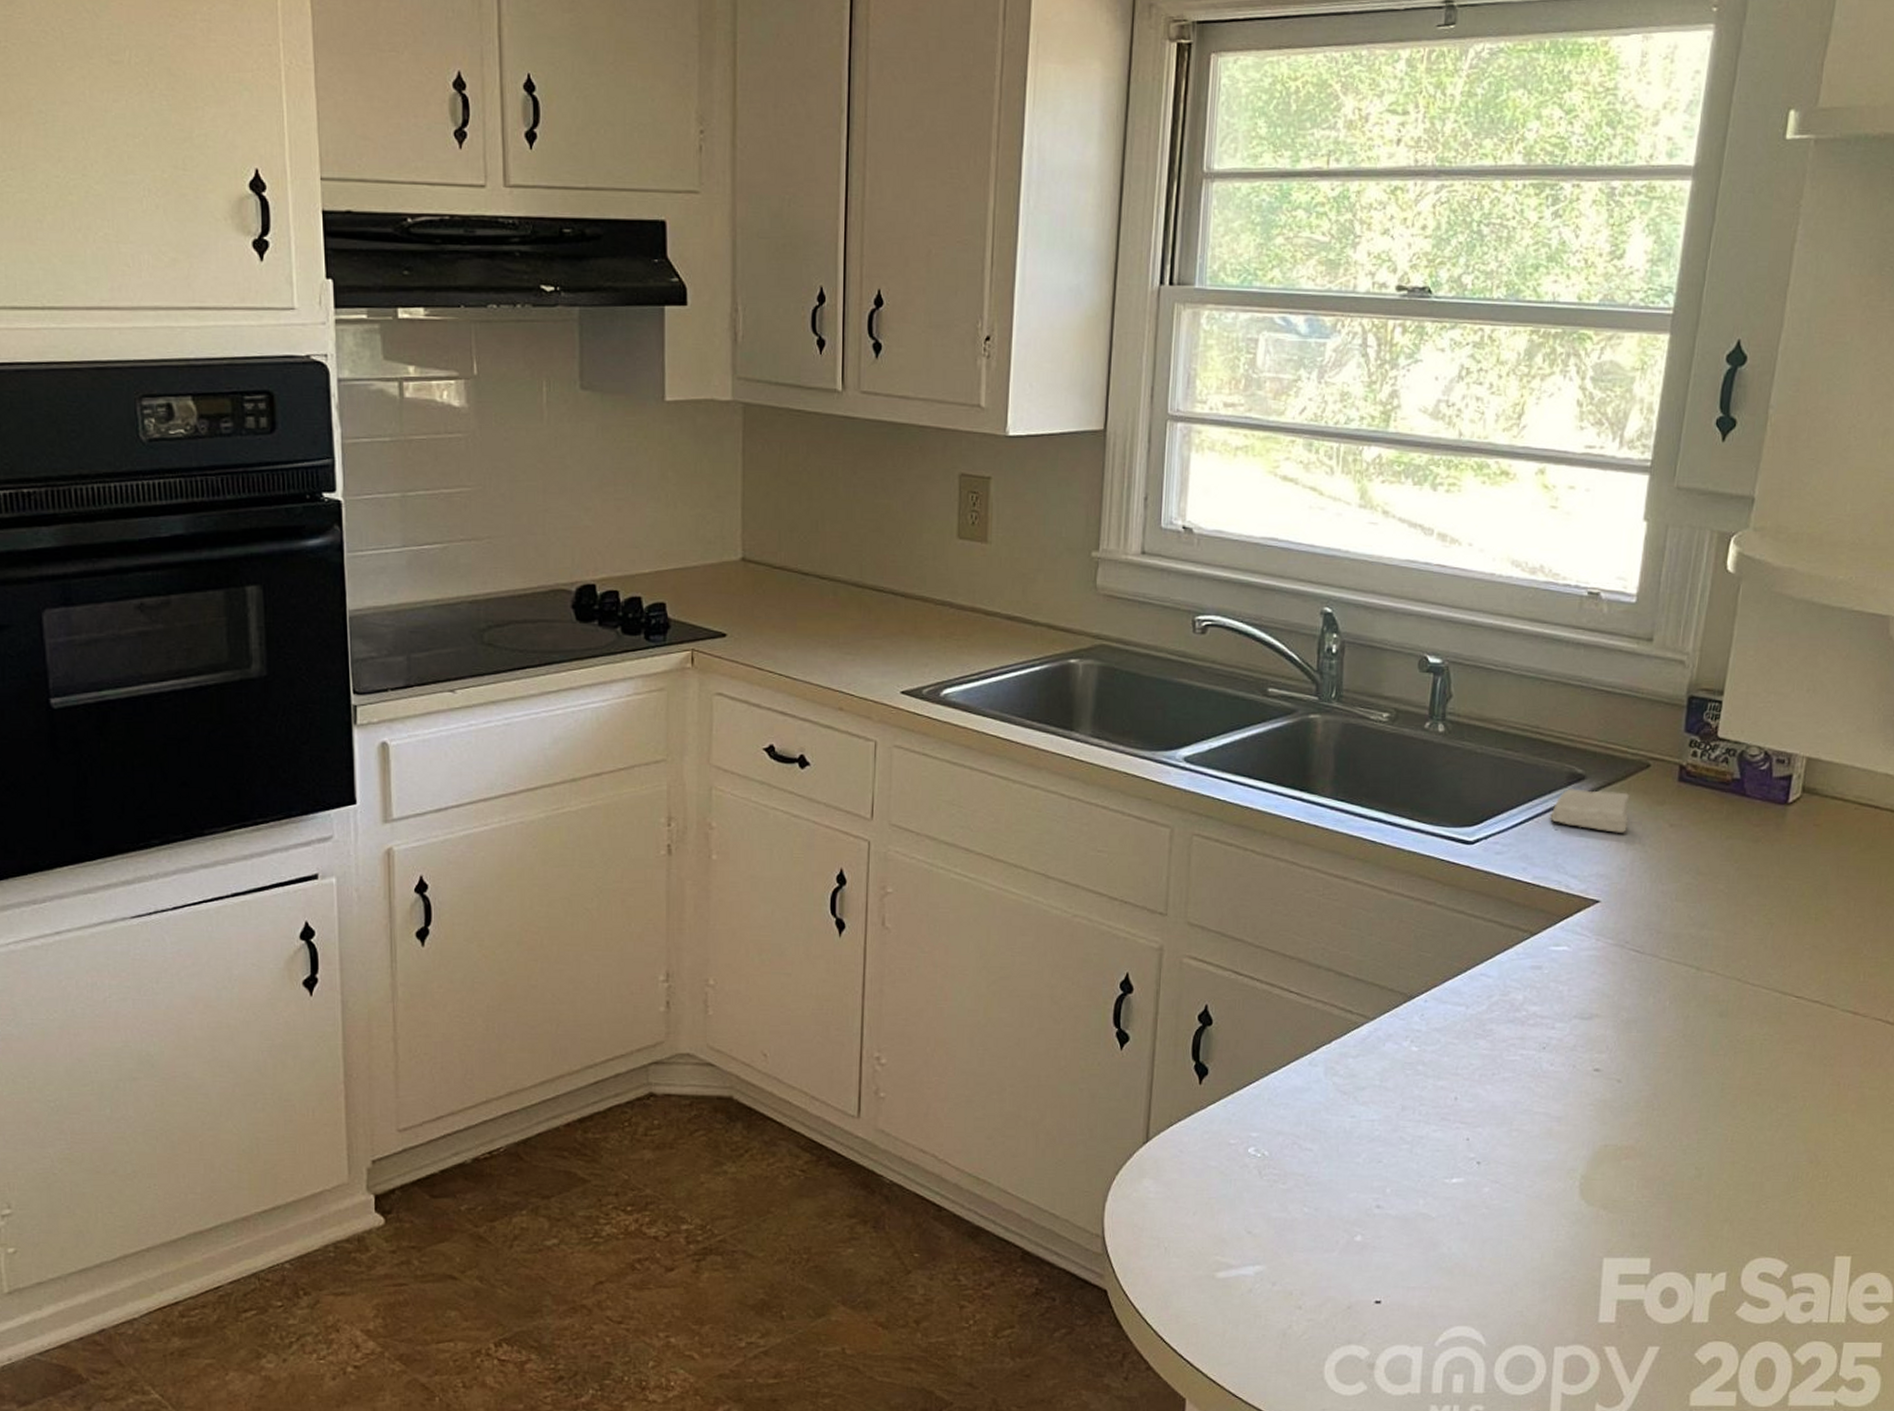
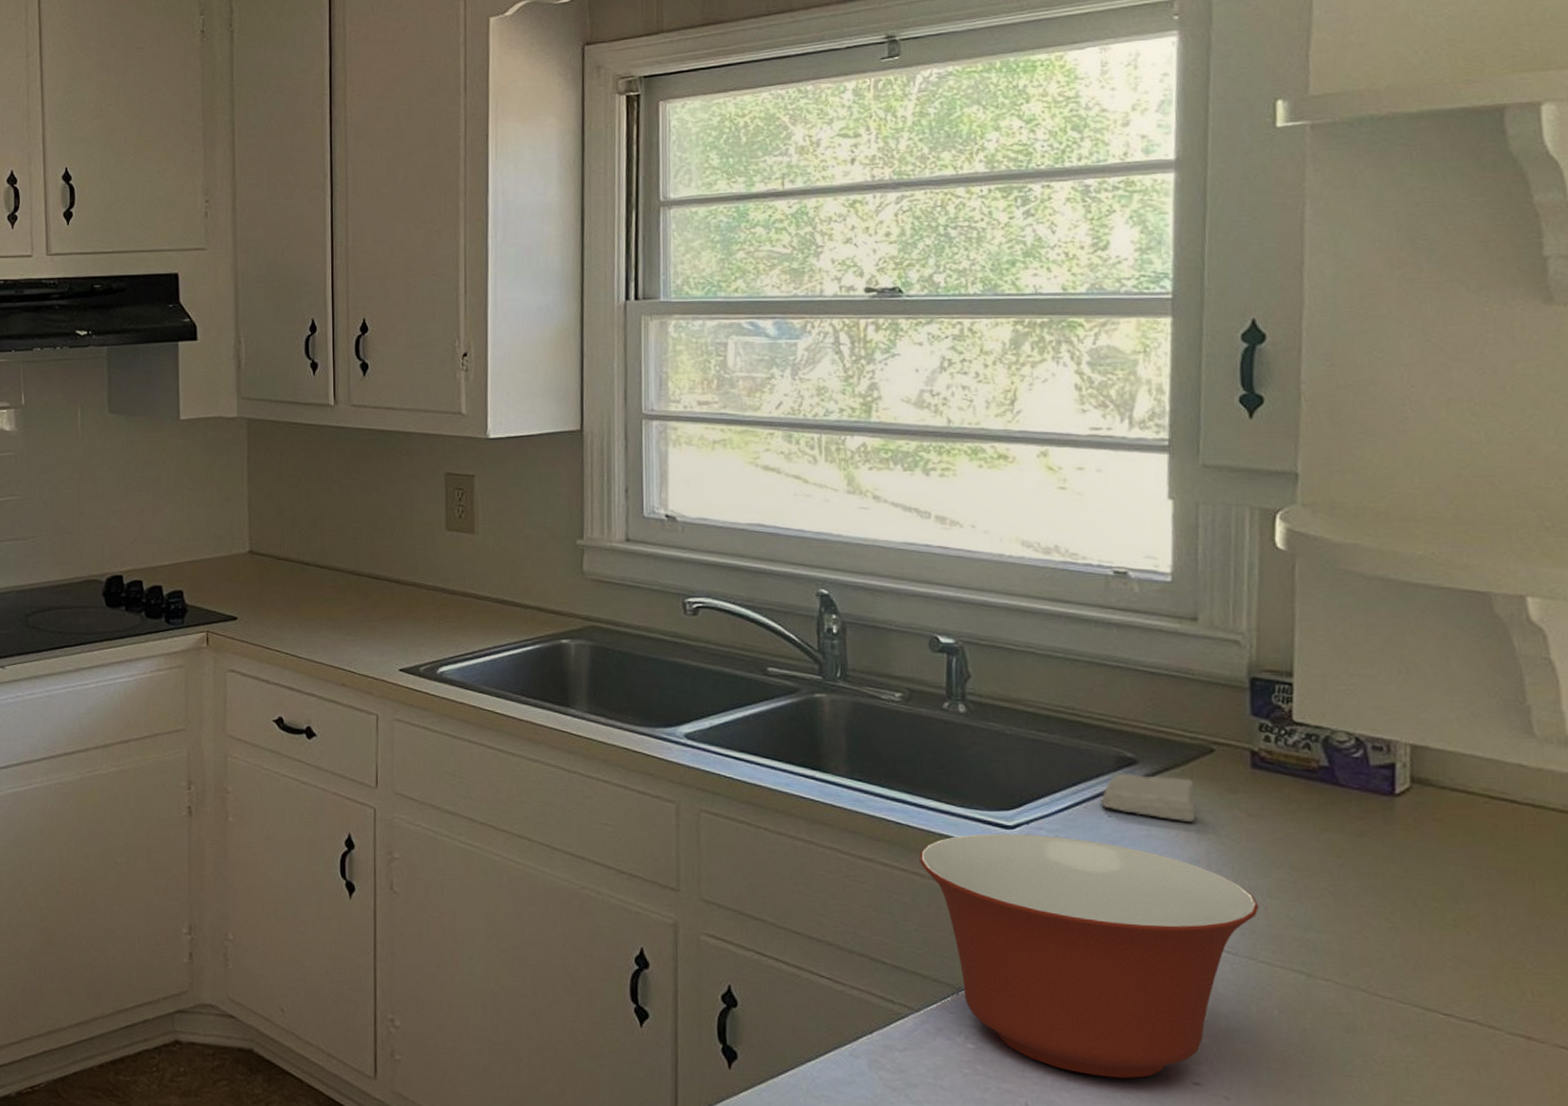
mixing bowl: none [1388,848,1667,1070] -> present [919,833,1259,1079]

